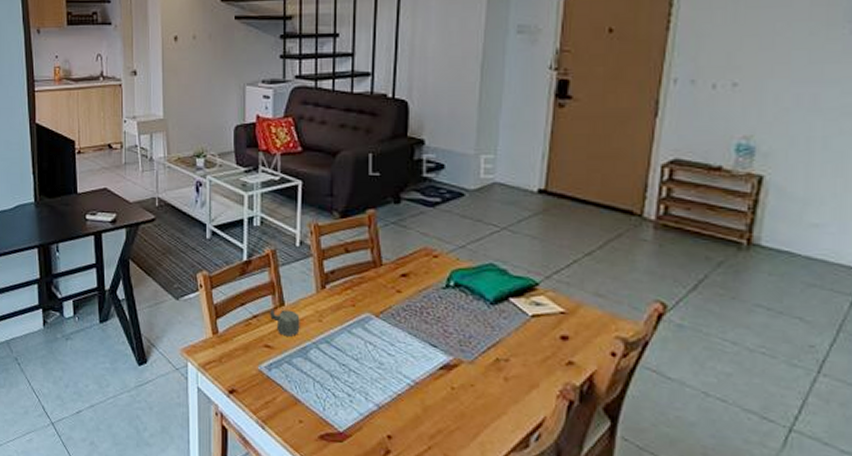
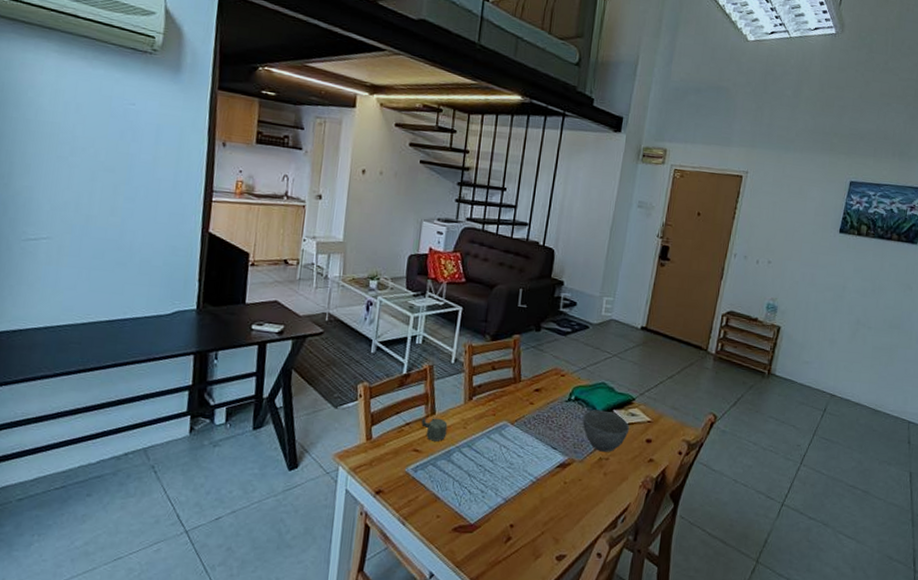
bowl: none [468,298,535,352] -> present [583,409,630,452]

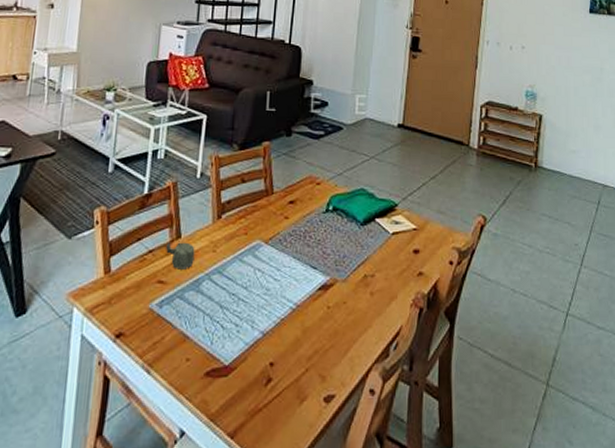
bowl: present [583,409,630,452] -> none [343,220,395,268]

